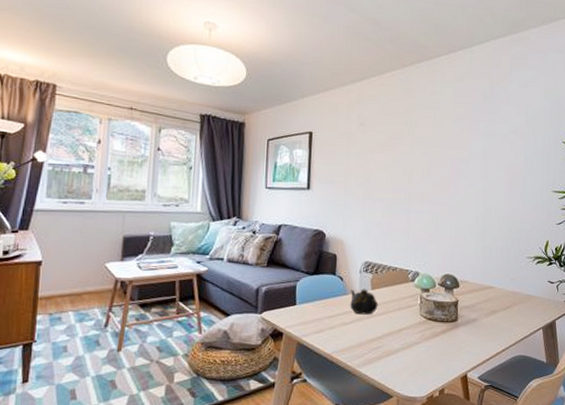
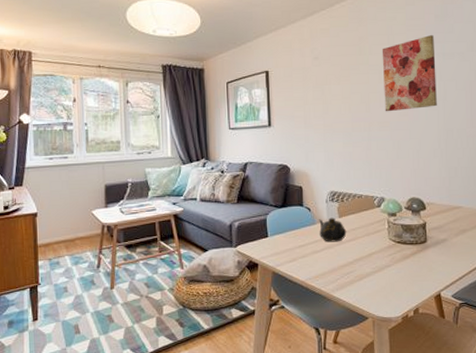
wall art: none [426,113,480,186] -> present [382,35,437,112]

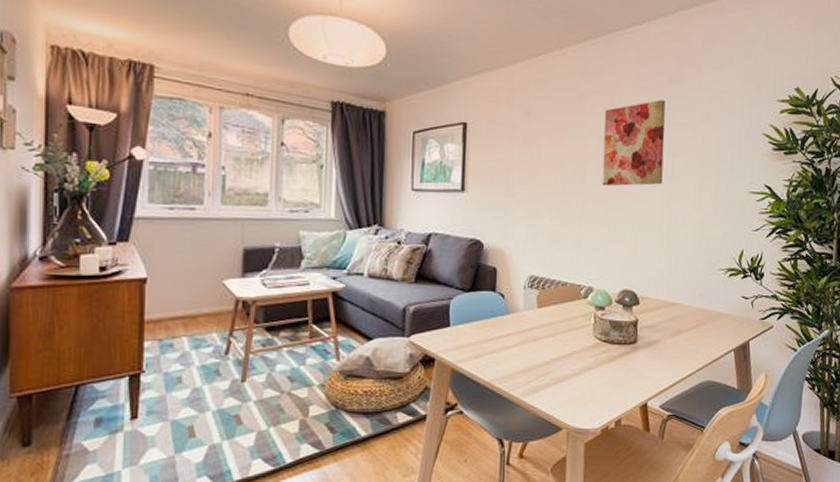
teapot: present [318,217,347,242] -> none [512,307,546,337]

